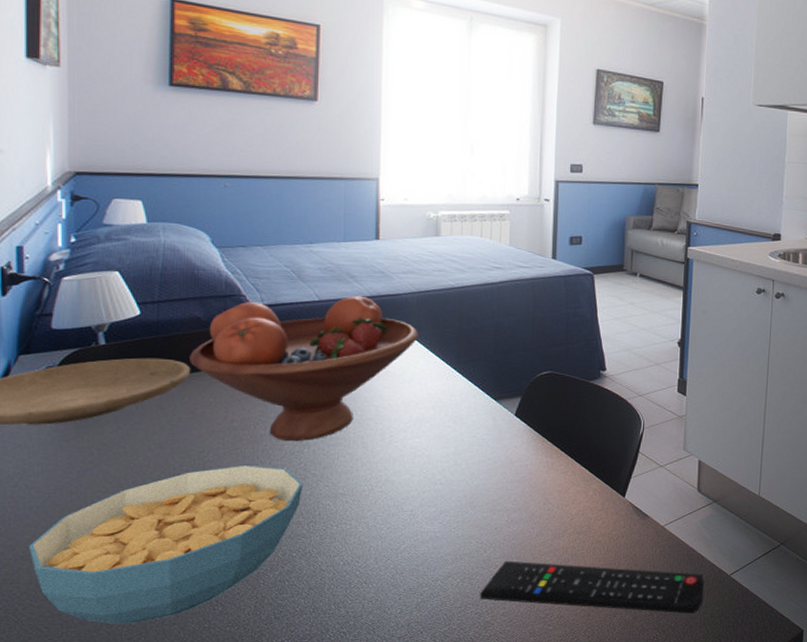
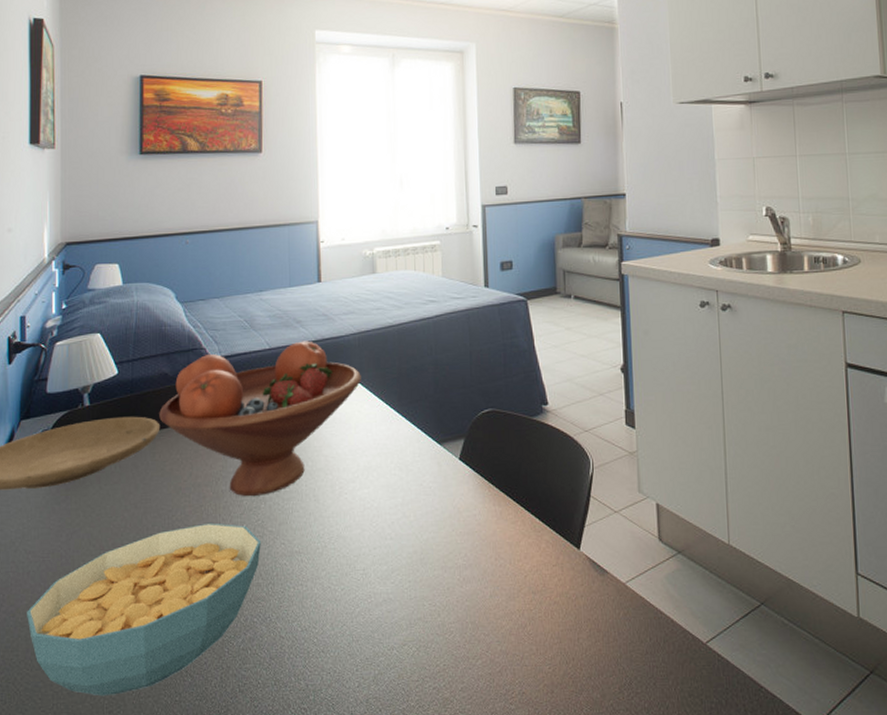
remote control: present [480,561,704,614] -> none [437,626,678,692]

